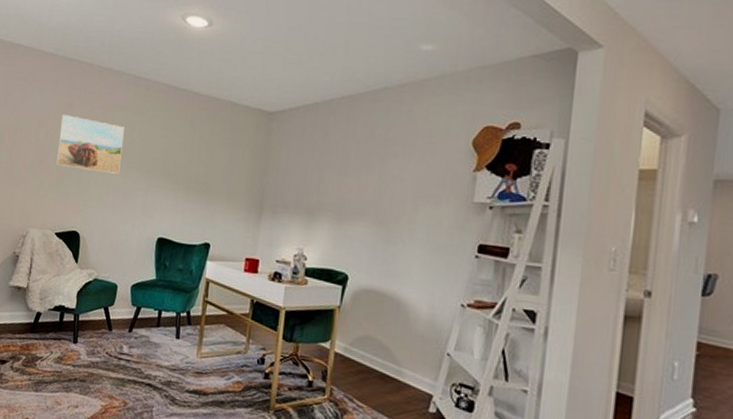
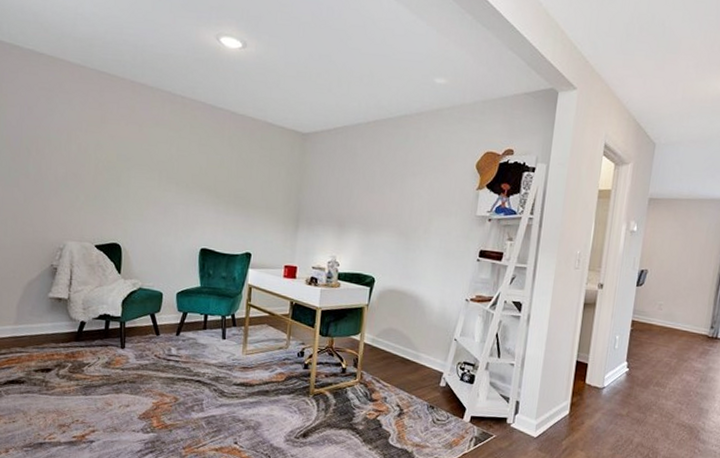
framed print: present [56,115,124,174] -> none [91,128,162,189]

